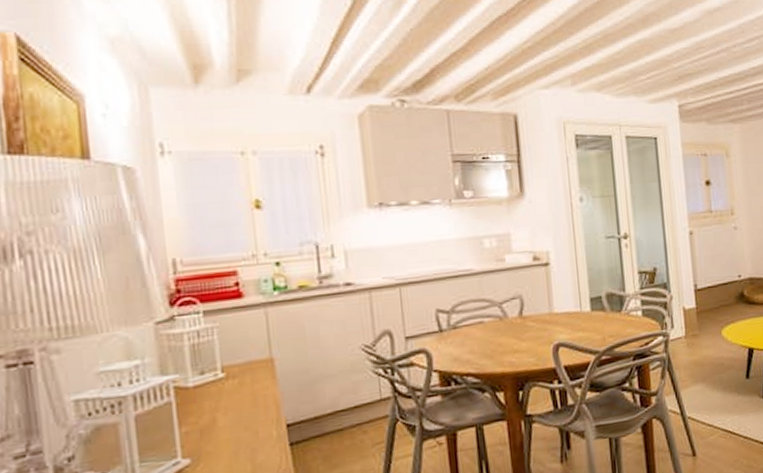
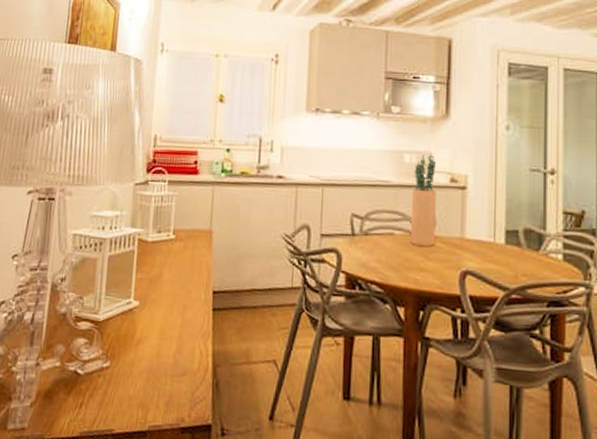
vase: none [495,234,525,330] -> present [410,153,437,248]

